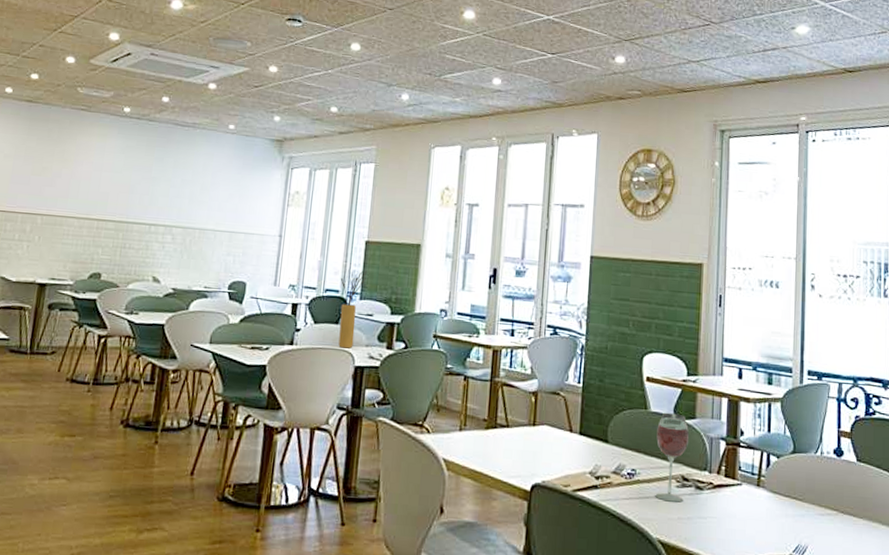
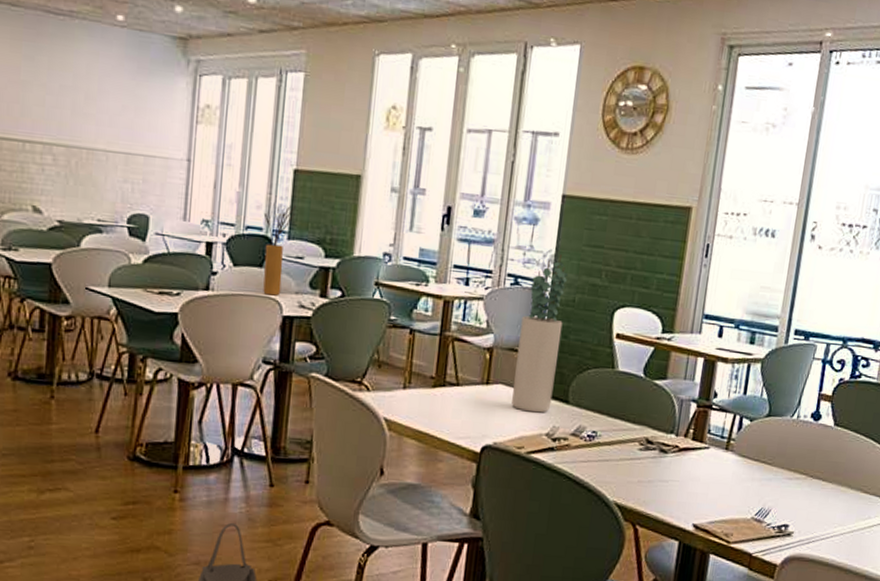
vase: none [556,307,599,452] -> present [511,254,568,413]
wineglass: present [655,412,690,503] -> none [615,372,659,466]

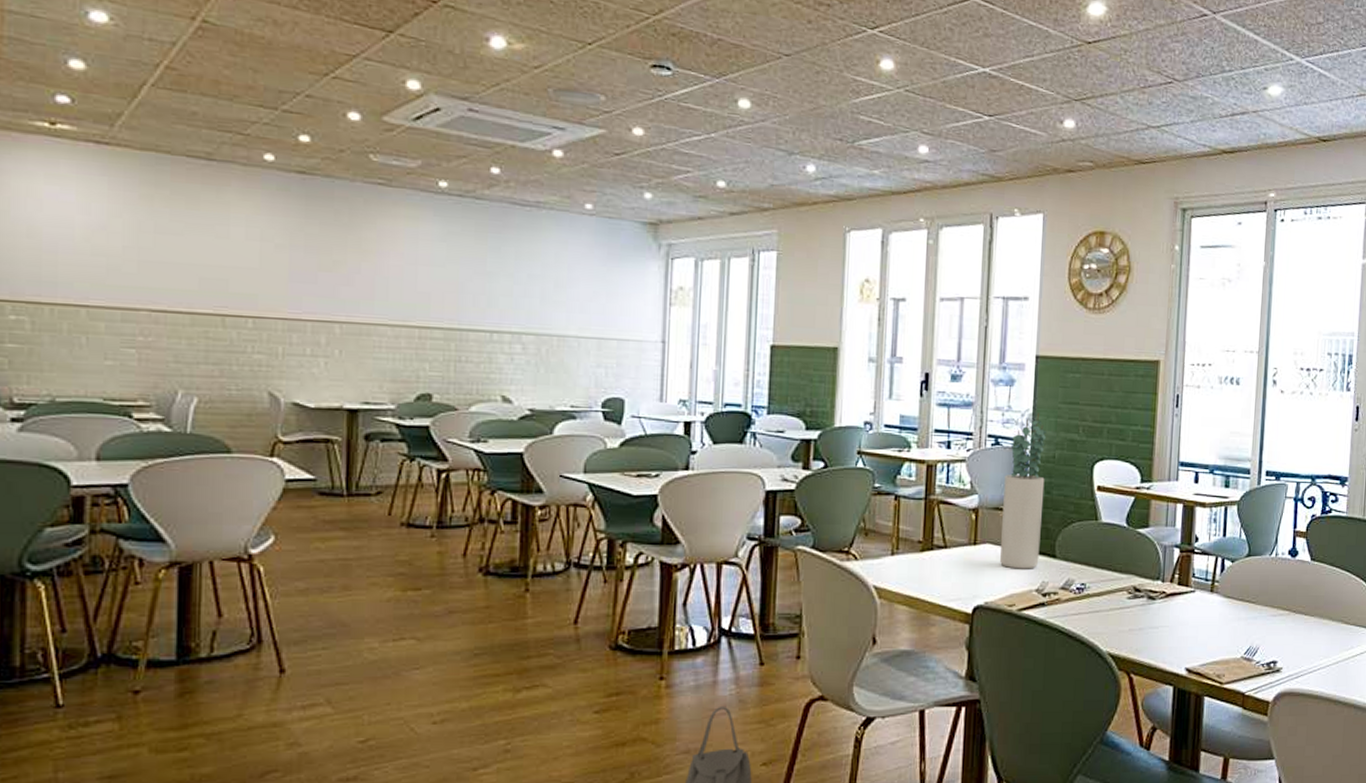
vase: present [263,202,296,296] -> none [742,379,774,471]

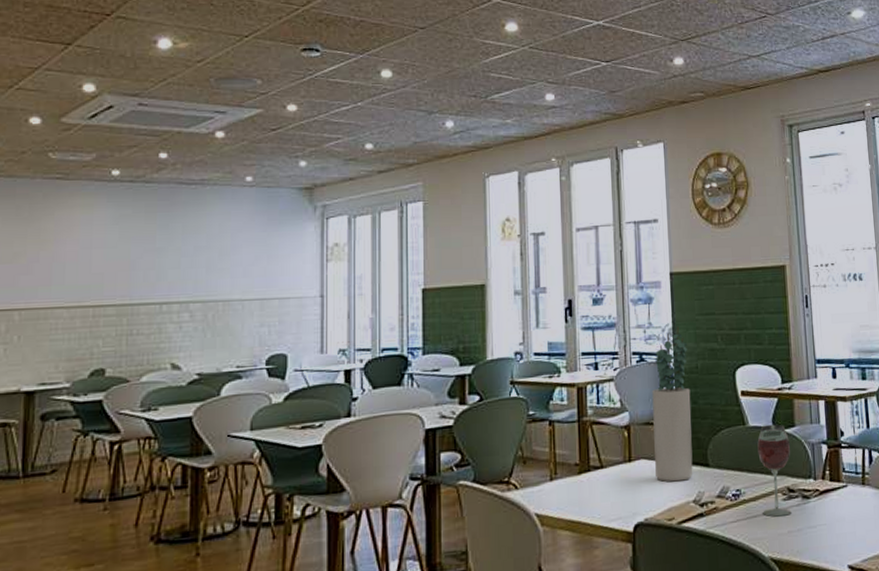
wineglass: none [1105,522,1142,614] -> present [757,424,791,517]

